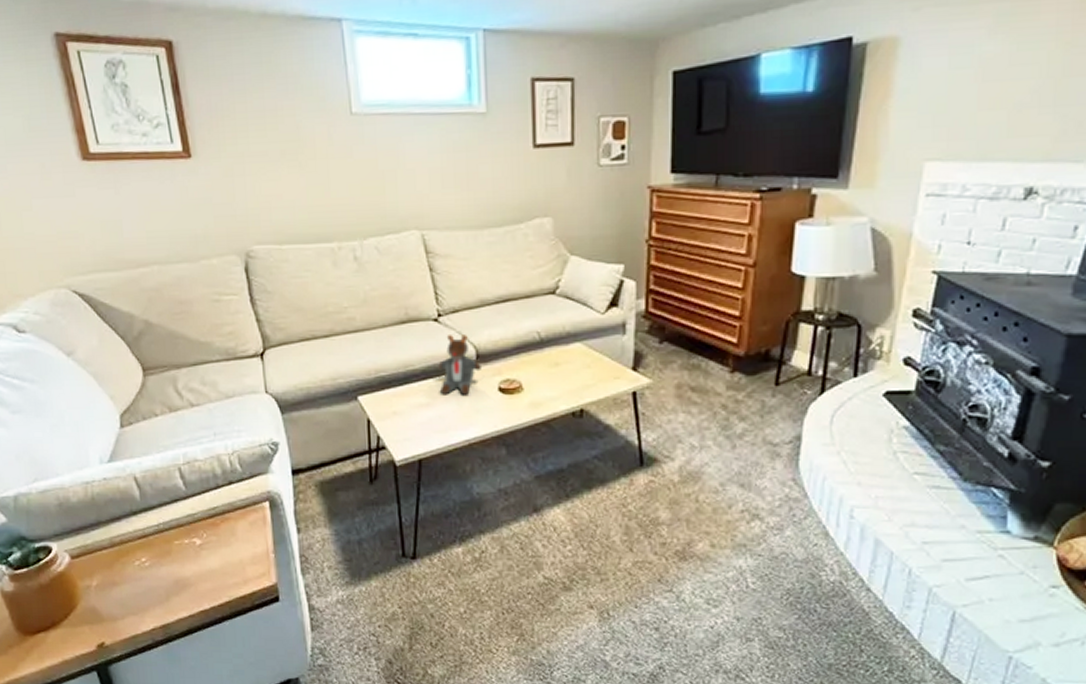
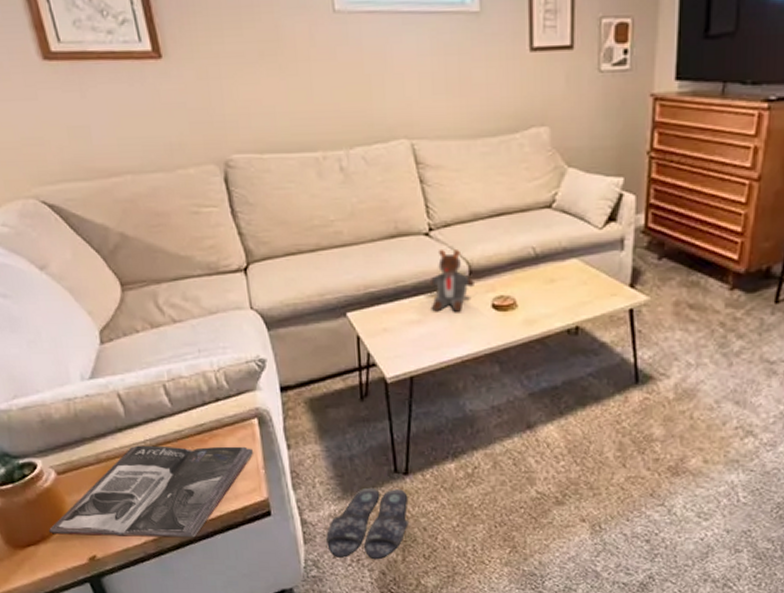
magazine: none [59,529,263,624] -> present [48,445,253,538]
slippers: none [334,572,417,648] -> present [326,487,410,560]

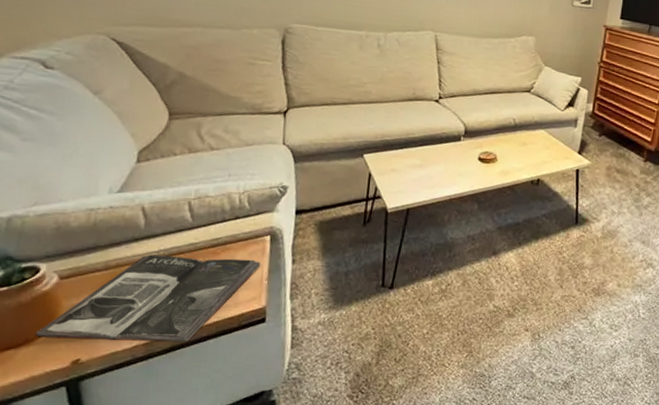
slippers: present [326,487,410,560] -> none [312,299,389,363]
teddy bear: present [429,248,474,312] -> none [433,112,468,161]

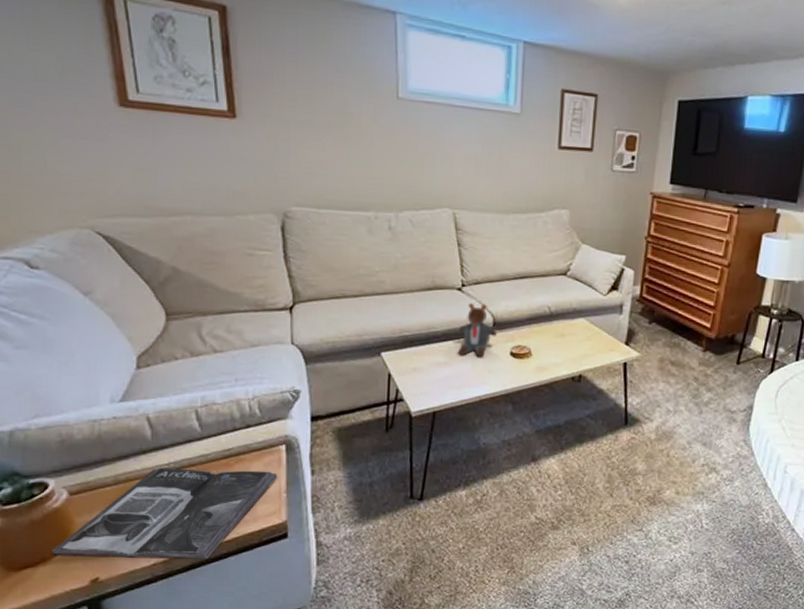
teddy bear: none [433,112,468,161] -> present [458,302,497,357]

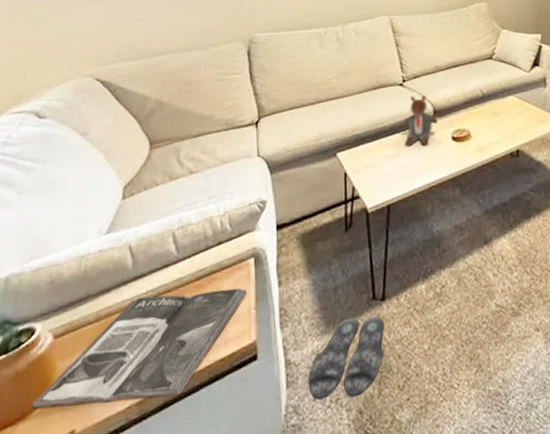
slippers: none [339,512,420,580] -> present [308,316,386,400]

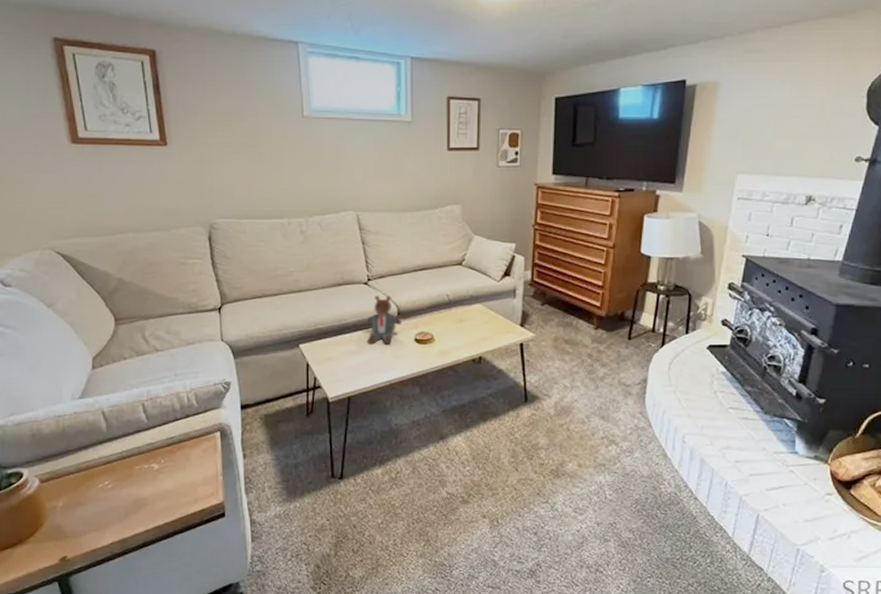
magazine: present [30,287,246,409] -> none [26,456,214,538]
slippers: present [308,316,386,400] -> none [271,491,342,555]

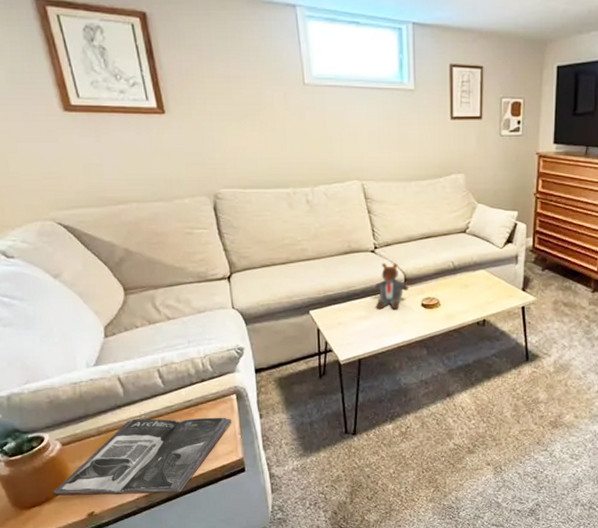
magazine: none [26,456,214,538] -> present [52,417,231,495]

